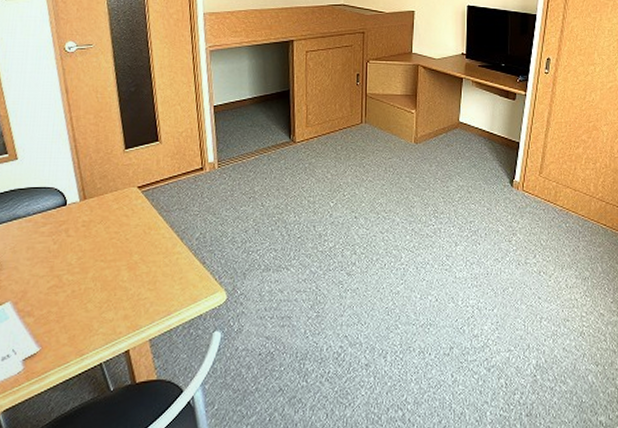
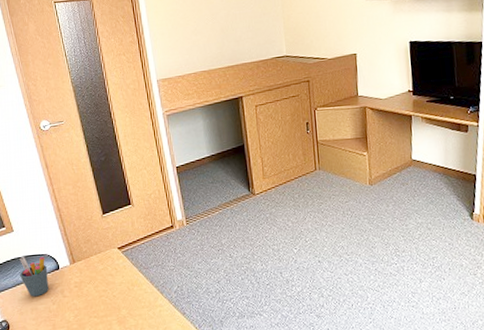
pen holder: none [17,189,53,234] -> present [19,257,49,297]

